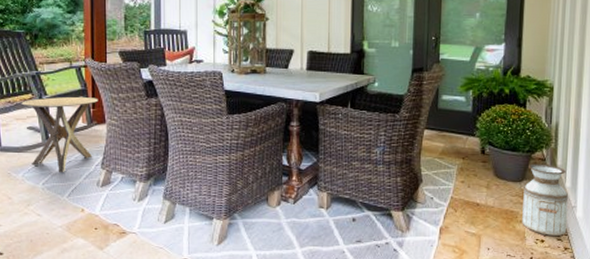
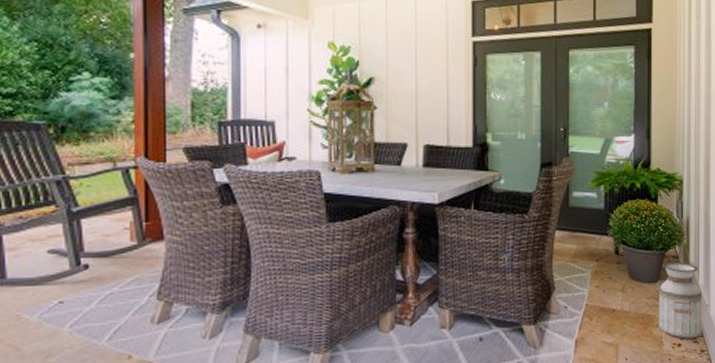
side table: present [21,97,98,173] -> none [39,207,154,310]

